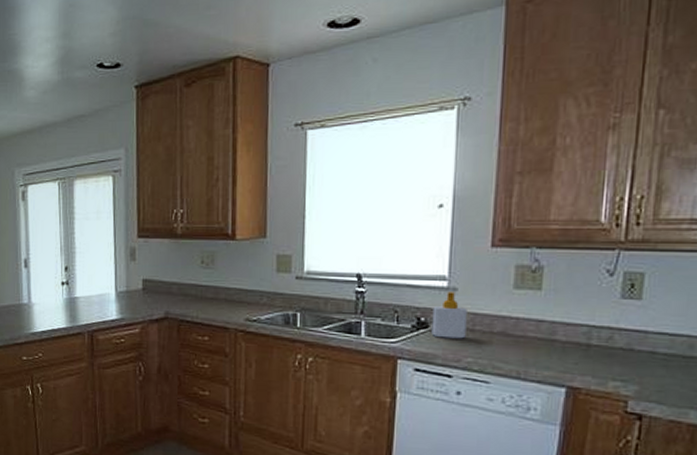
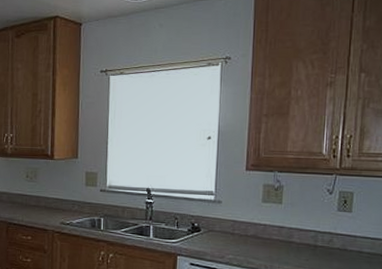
soap bottle: present [431,292,467,339] -> none [202,204,229,240]

